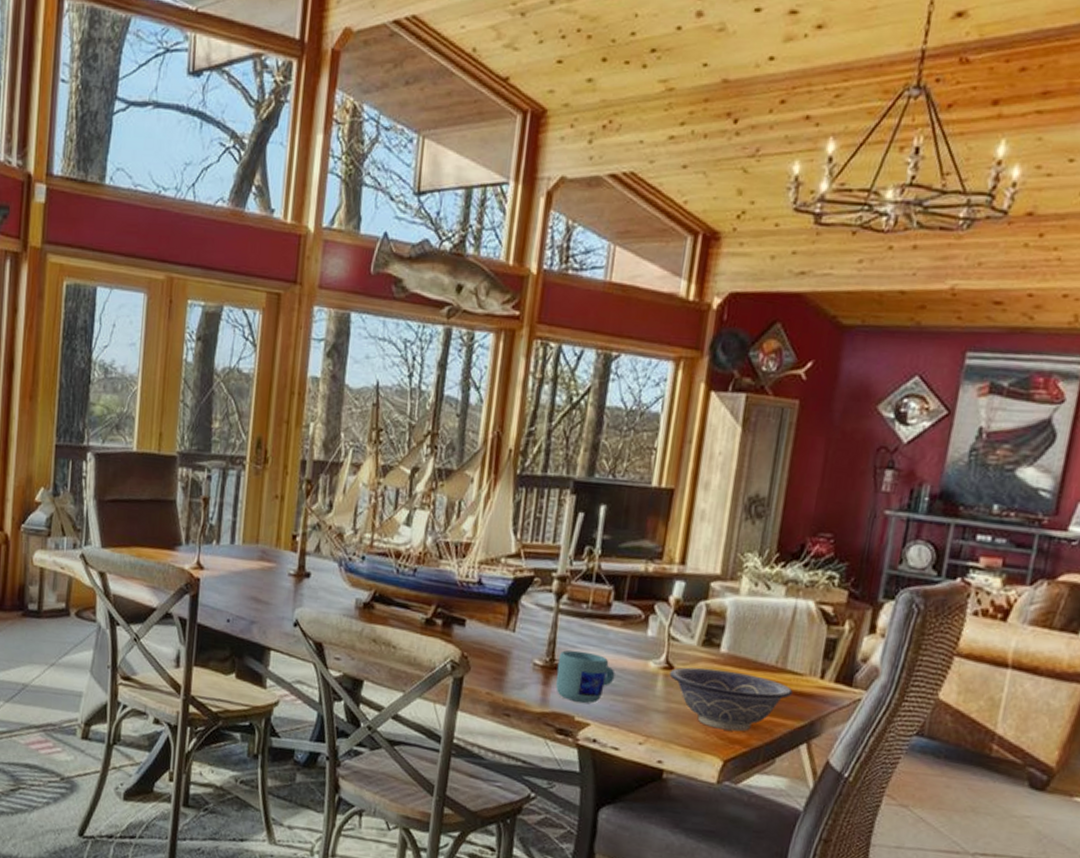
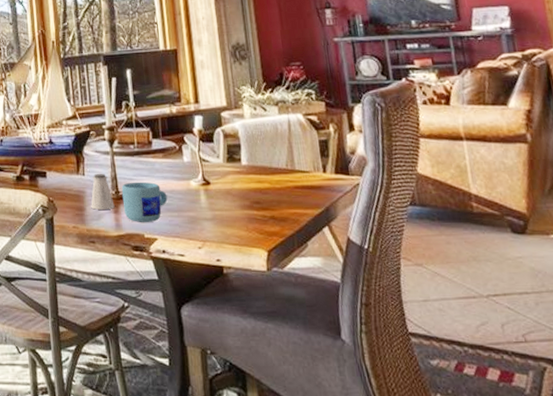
saltshaker: none [514,632,546,680] -> present [91,174,115,210]
decorative bowl: present [669,667,793,732] -> none [208,178,306,226]

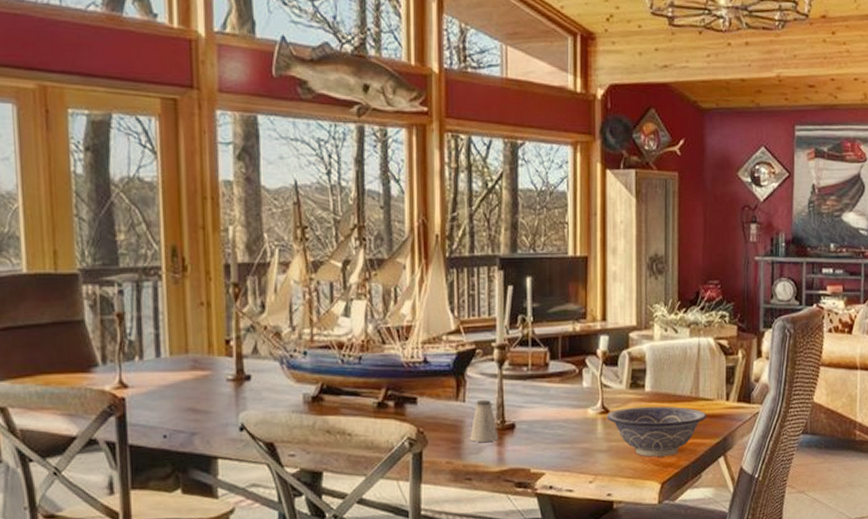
mug: present [121,181,168,222] -> none [508,409,561,456]
decorative bowl: none [208,178,306,226] -> present [606,406,707,457]

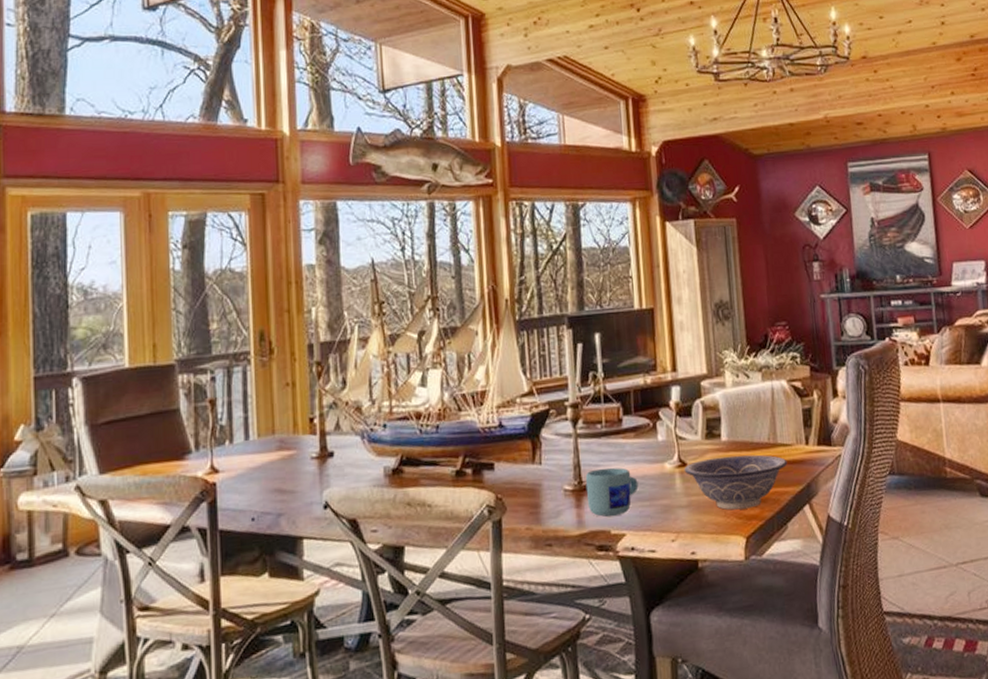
saltshaker: present [470,400,499,442] -> none [548,461,577,506]
mug: none [508,409,561,456] -> present [585,467,639,517]

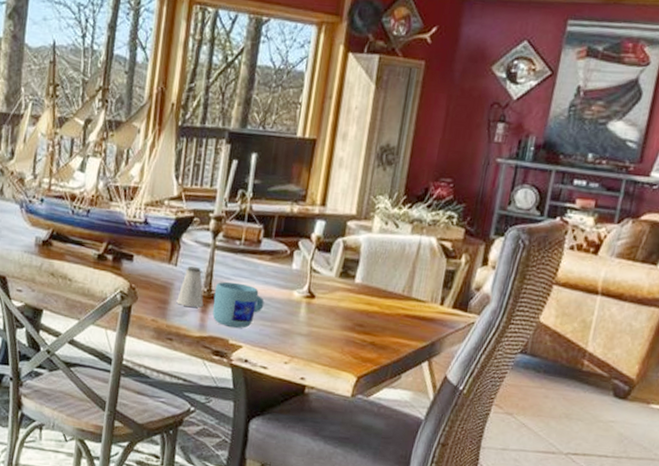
saltshaker: none [548,461,577,506] -> present [176,266,204,308]
decorative bowl: present [684,454,788,510] -> none [311,296,417,352]

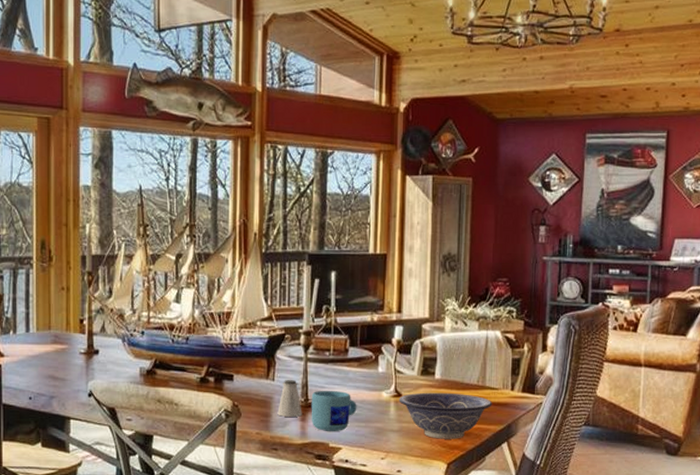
decorative bowl: none [311,296,417,352] -> present [399,392,492,439]

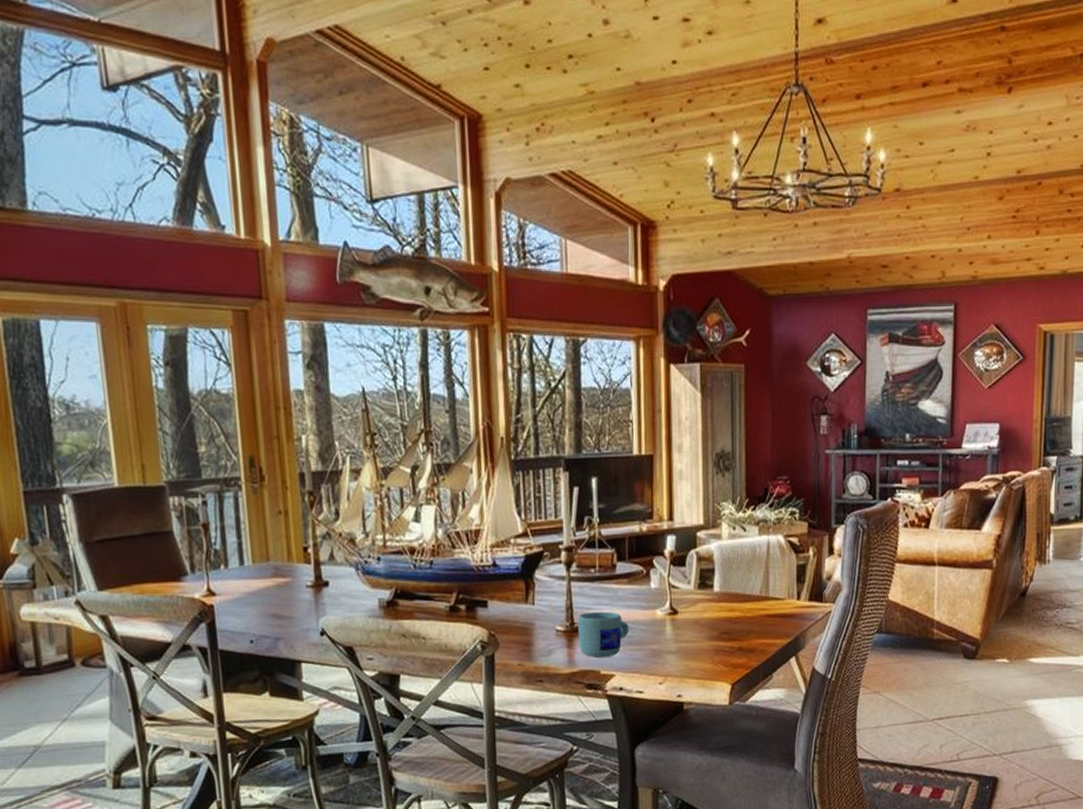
saltshaker: present [277,380,302,417] -> none [540,602,569,644]
decorative bowl: present [399,392,492,439] -> none [675,606,778,658]

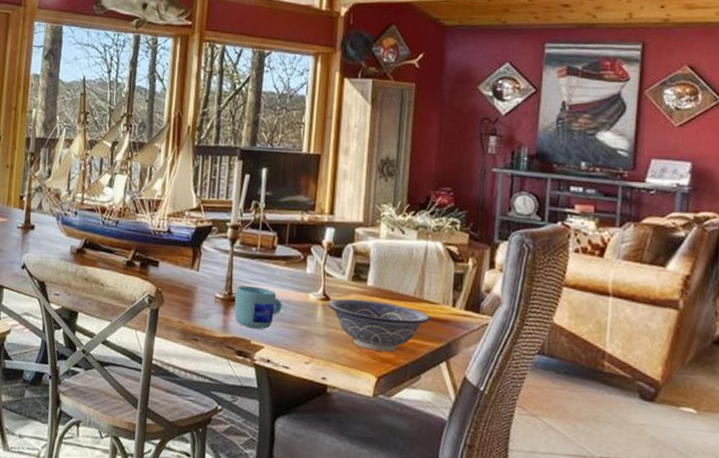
decorative bowl: none [675,606,778,658] -> present [327,298,431,352]

